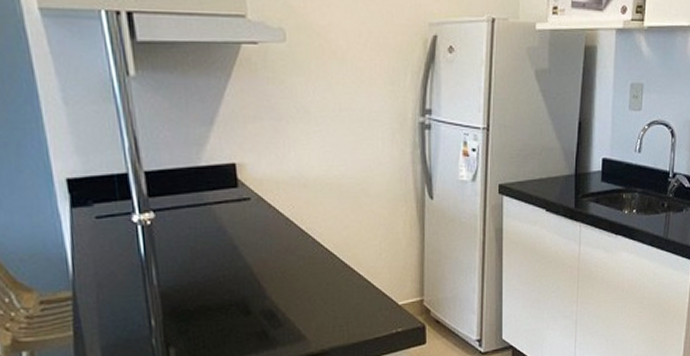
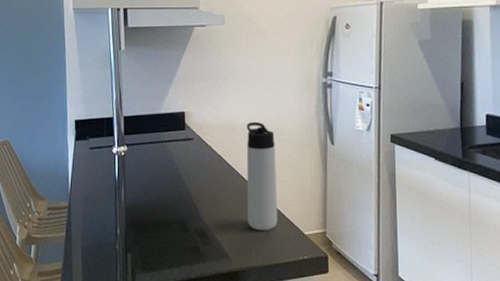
thermos bottle: none [322,174,366,306] -> present [246,122,278,231]

